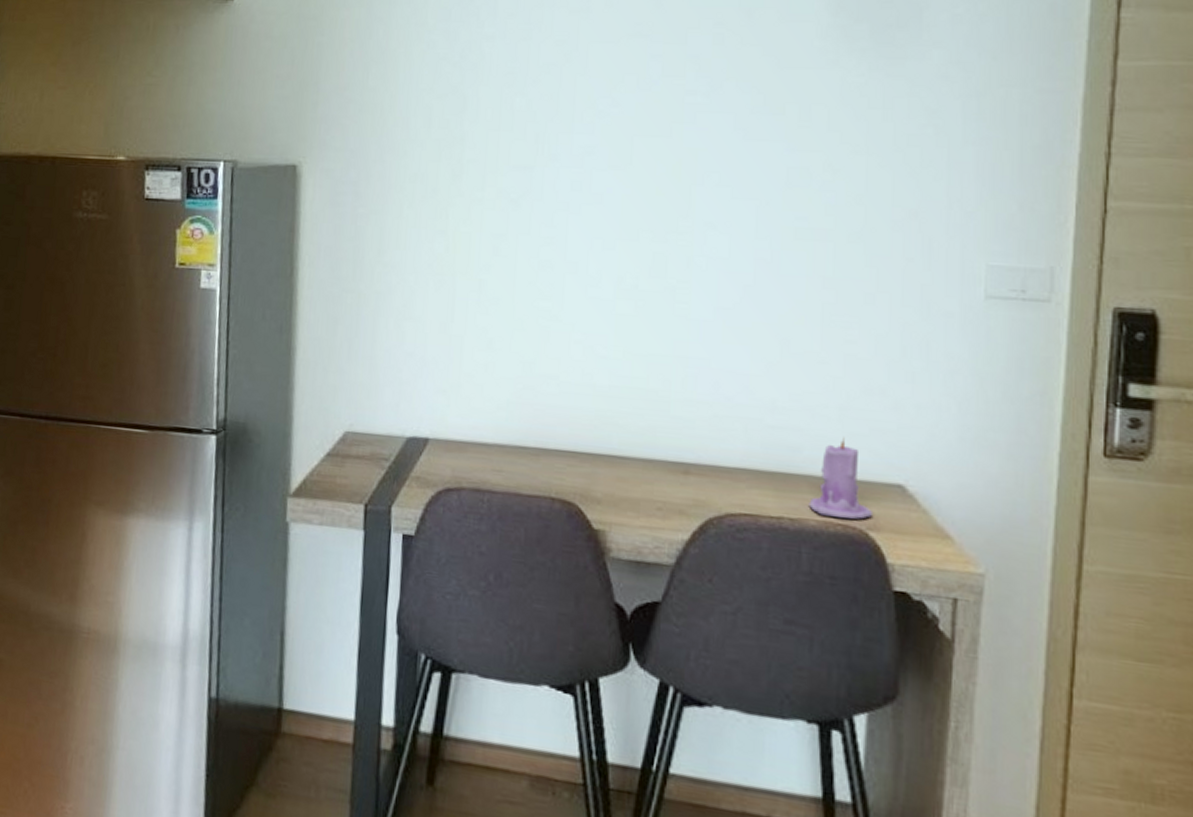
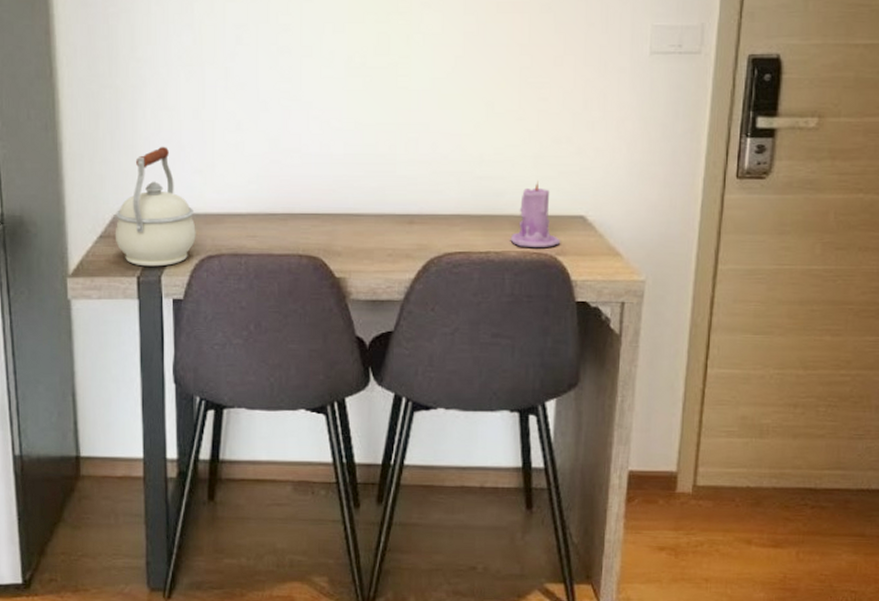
kettle: none [343,359,435,495] -> present [115,146,196,267]

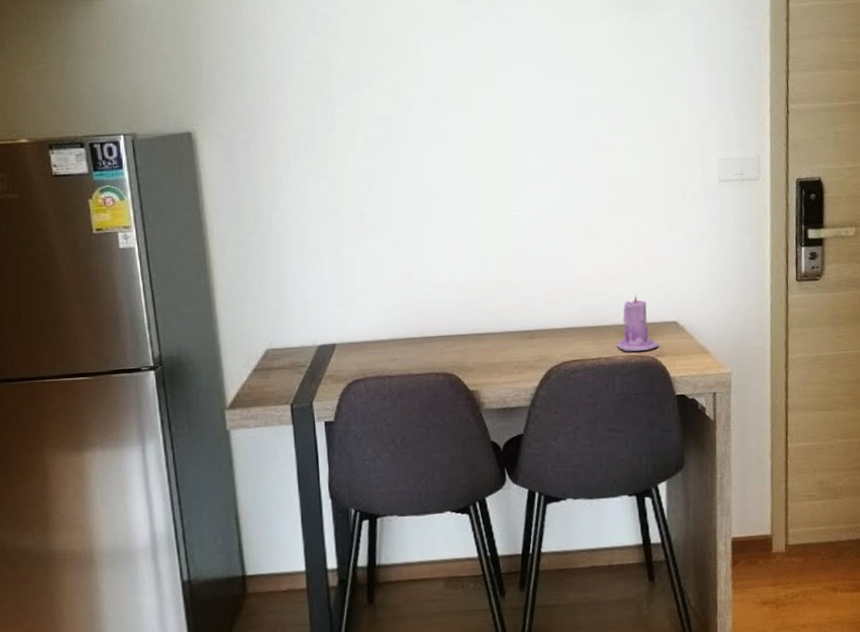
kettle: present [115,146,196,267] -> none [267,284,343,394]

